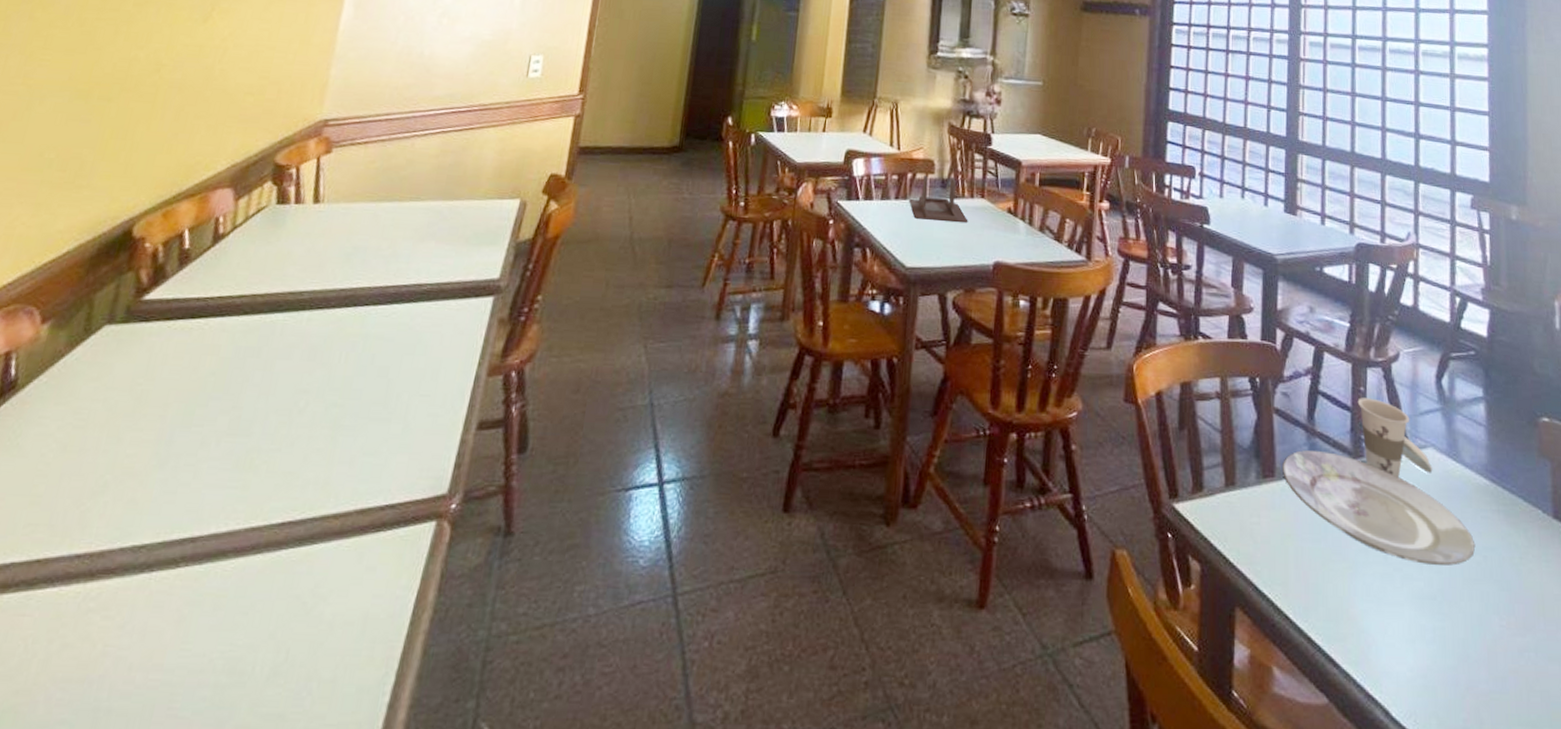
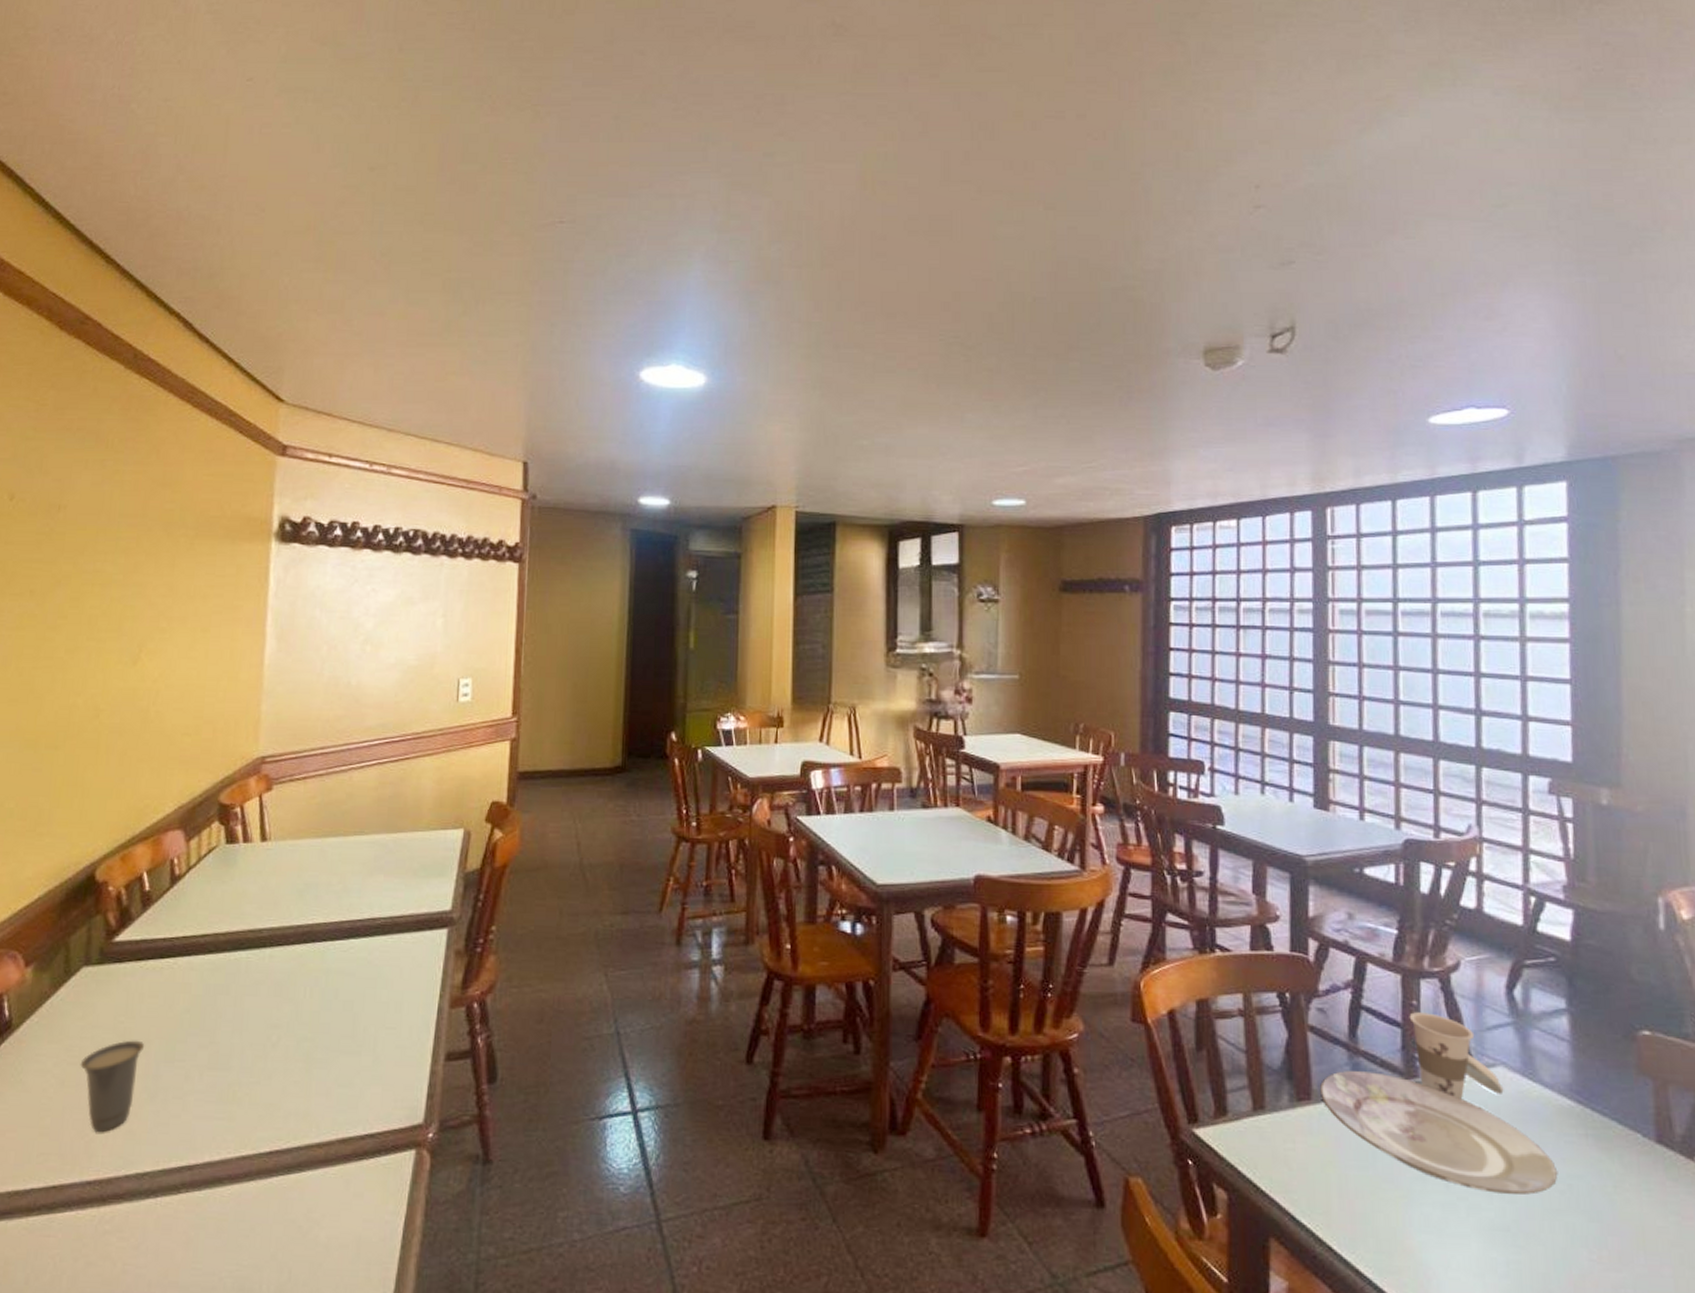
cup: none [87,403,162,502] -> present [80,1040,145,1133]
napkin holder: present [909,175,968,224] -> none [875,785,943,835]

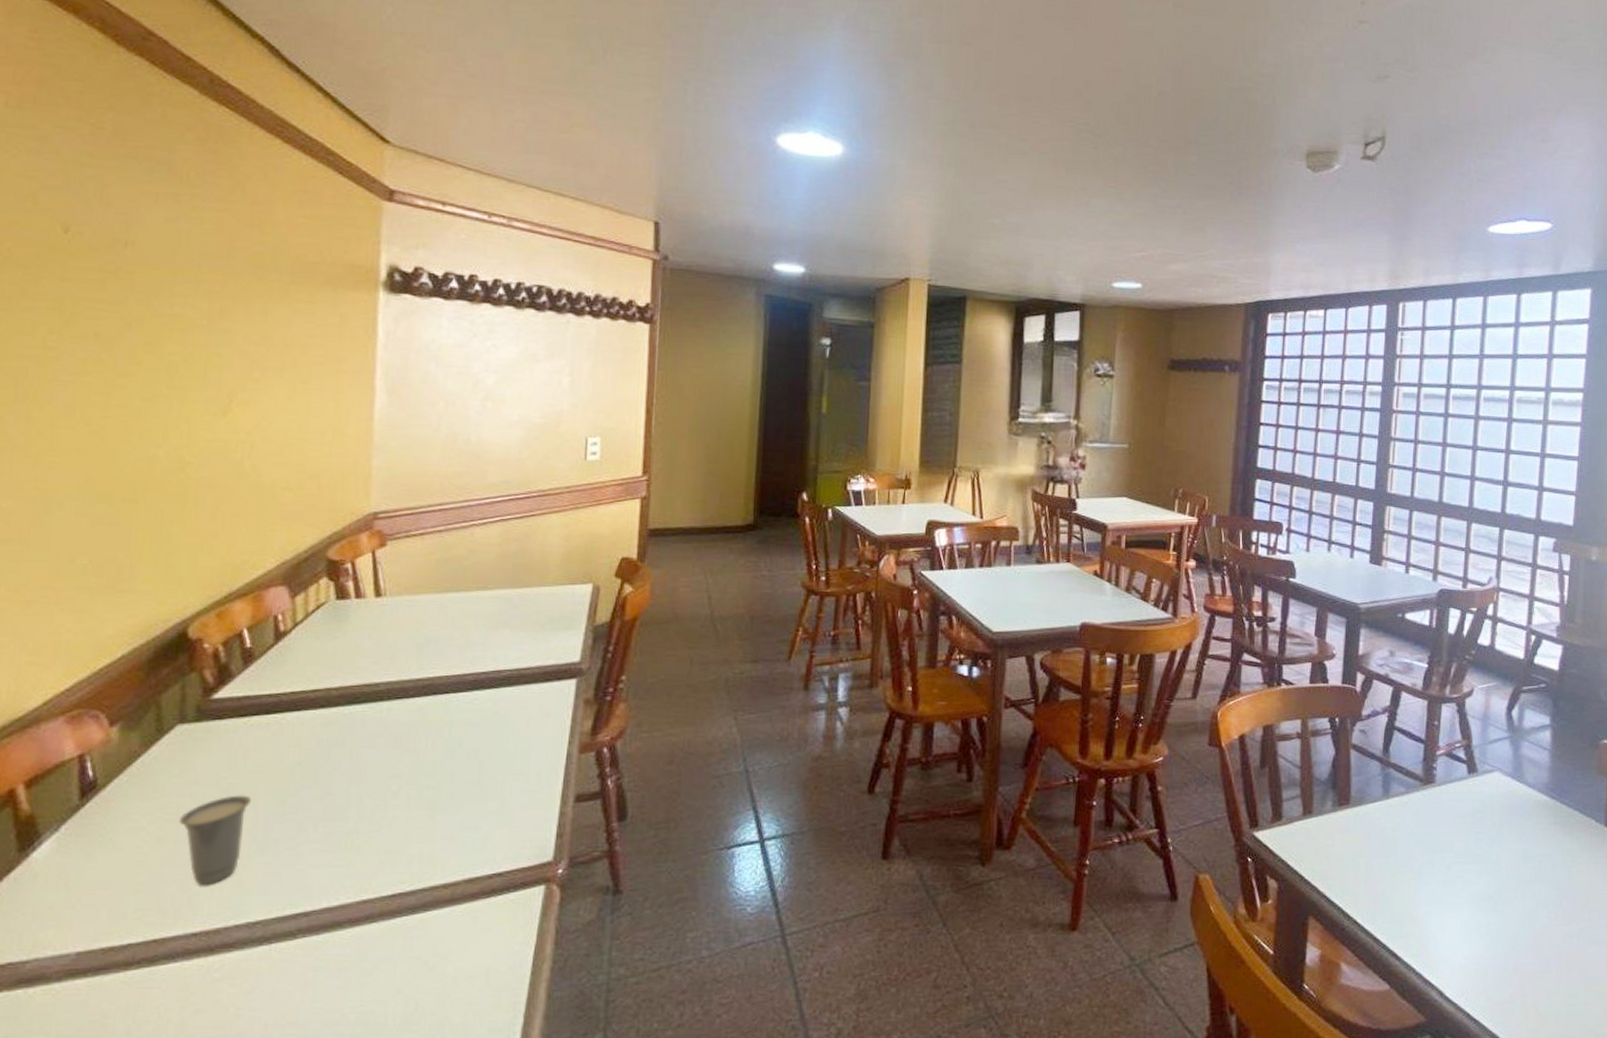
plate: present [1319,1070,1558,1195] -> none [1356,779,1532,871]
cup: present [1409,1012,1504,1099] -> none [1431,731,1498,799]

